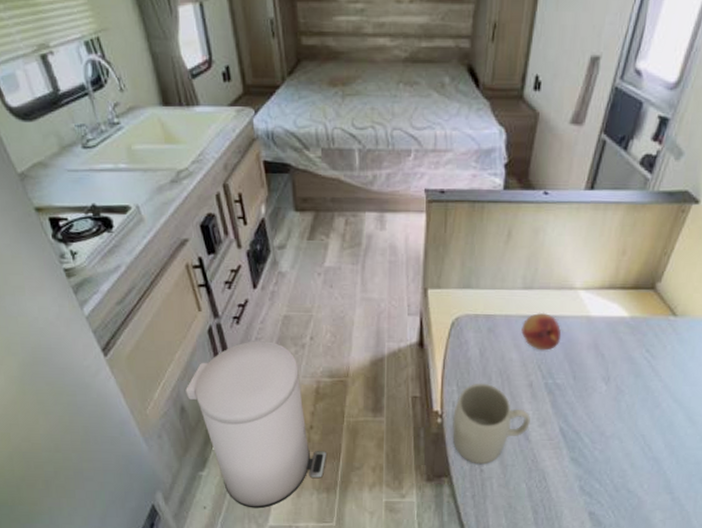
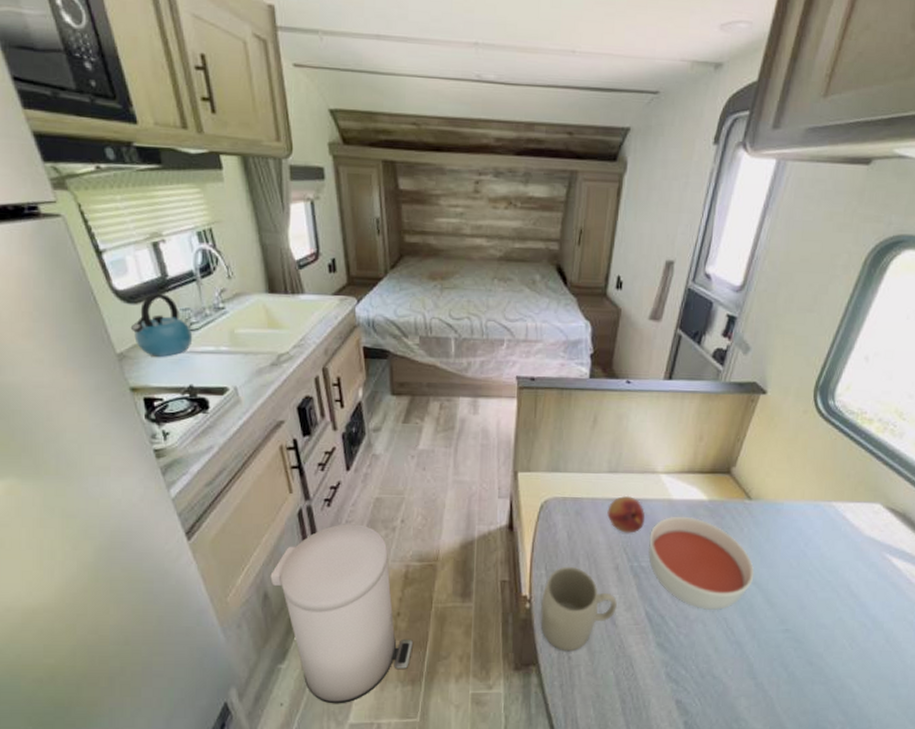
kettle: none [28,110,91,176] -> present [130,294,193,357]
bowl: none [563,333,677,428] -> present [647,516,755,611]

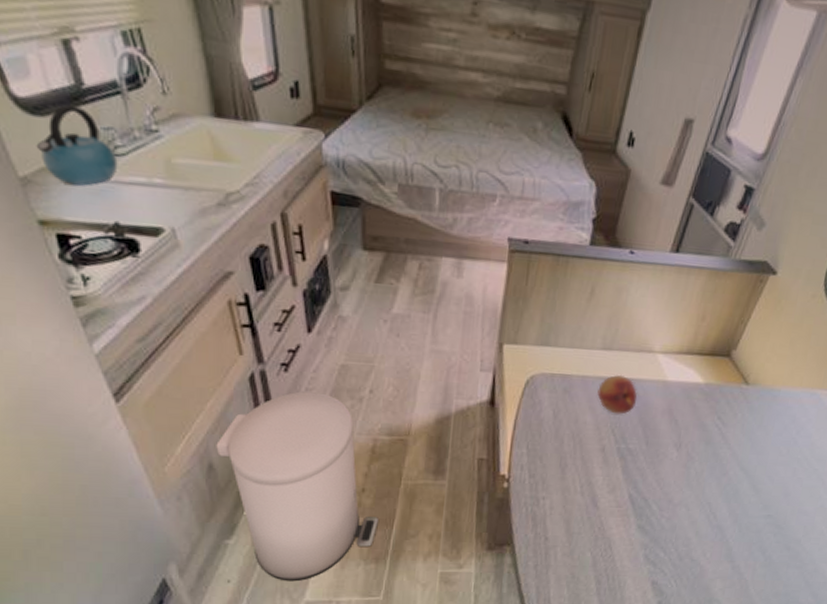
mug: present [540,566,618,652] -> none [518,446,601,533]
bowl: present [647,516,755,611] -> none [636,398,744,496]

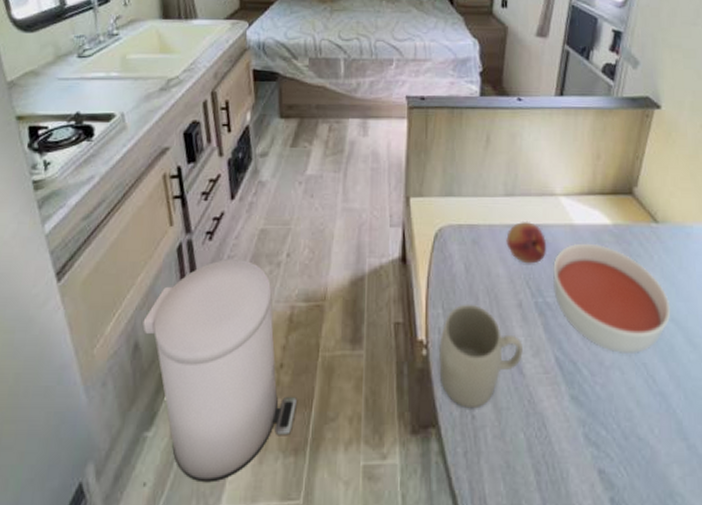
kettle: present [36,105,118,185] -> none [24,22,85,84]
mug: none [518,446,601,533] -> present [439,304,524,409]
bowl: none [636,398,744,496] -> present [552,243,671,355]

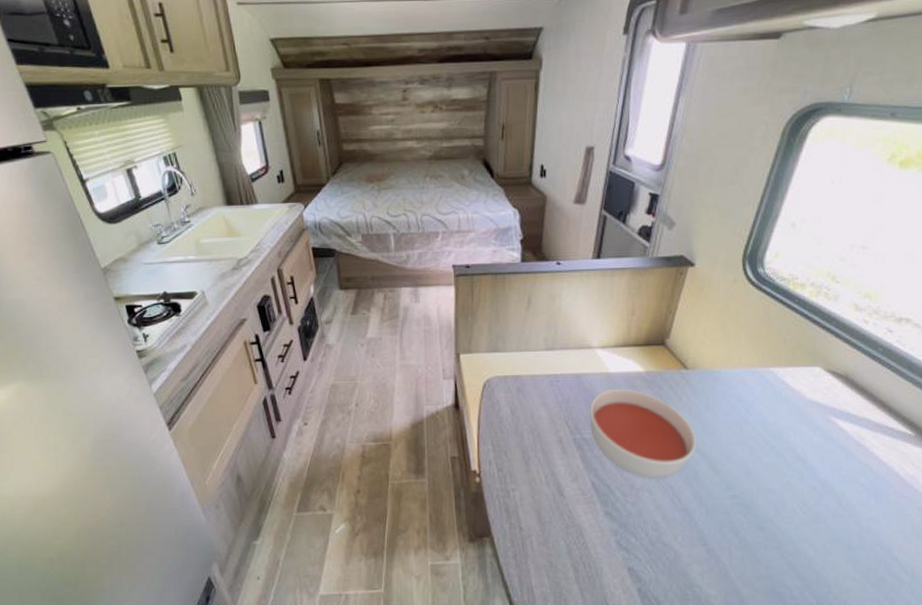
pedal bin: present [143,259,298,483] -> none [242,409,374,577]
mug: present [439,304,524,409] -> none [490,441,564,523]
fruit: present [506,220,547,264] -> none [547,371,585,407]

